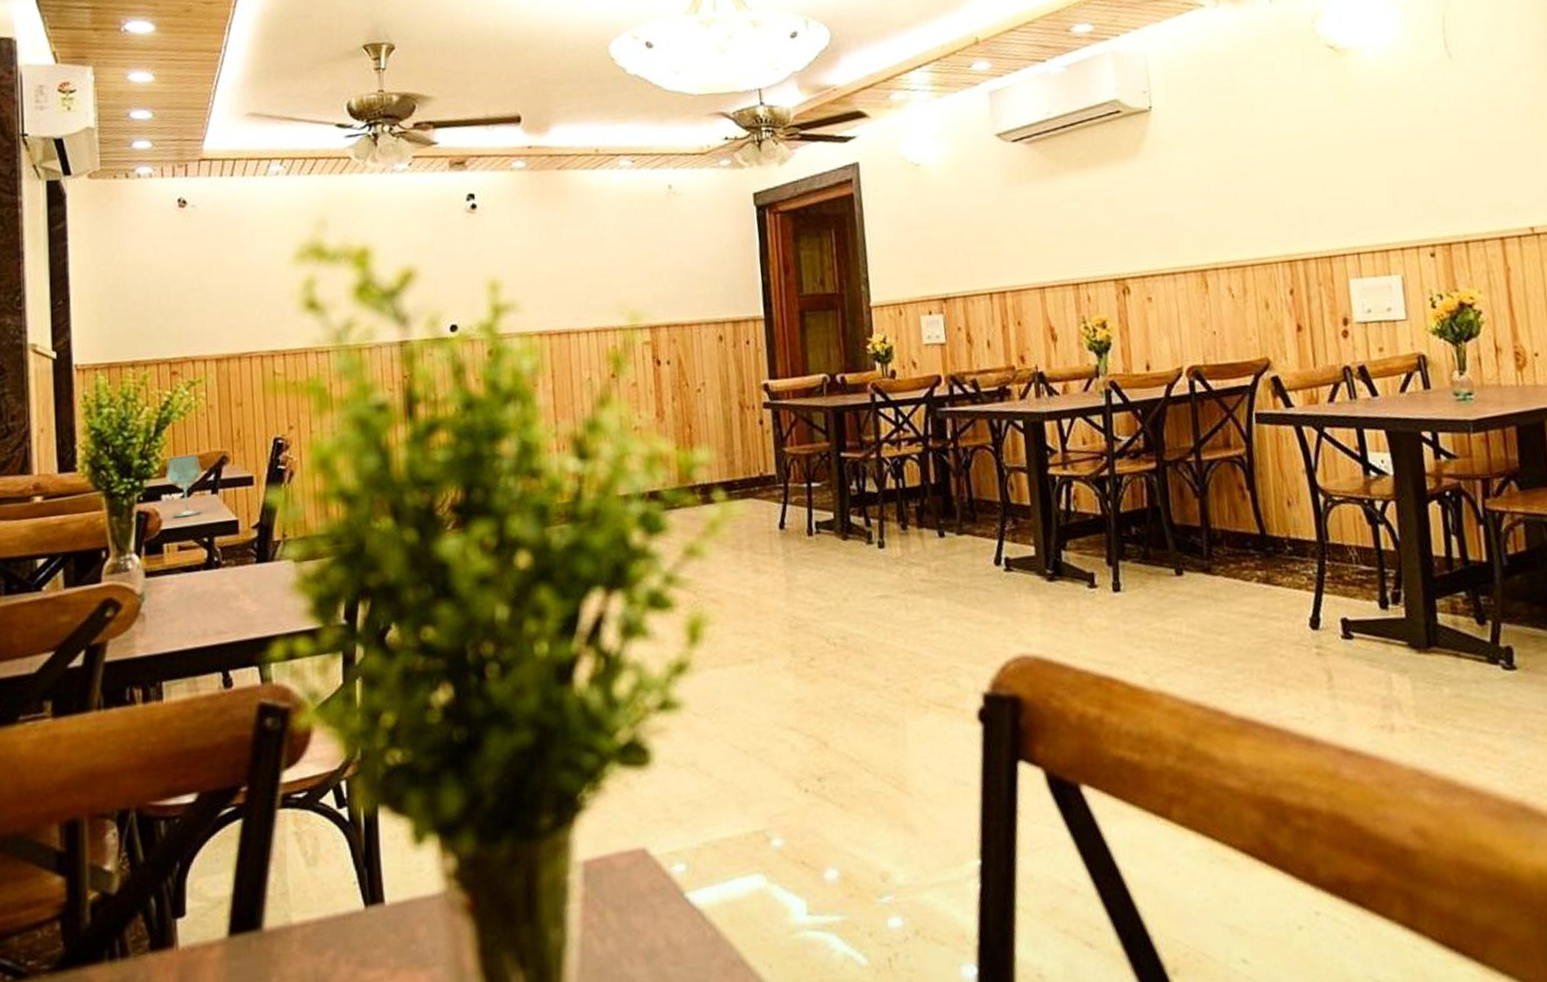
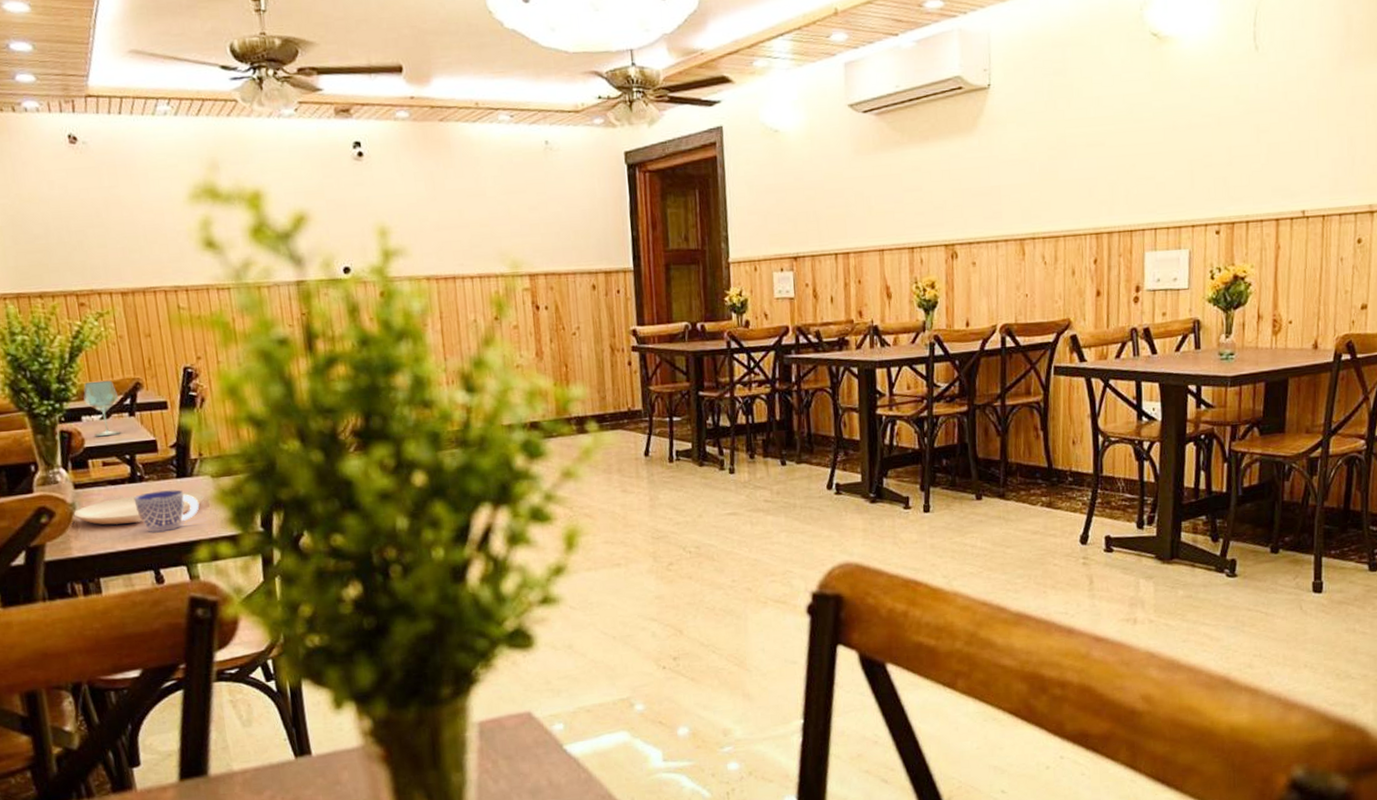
plate: none [141,578,285,619] -> present [73,491,205,525]
cup: none [208,576,279,627] -> present [133,489,200,533]

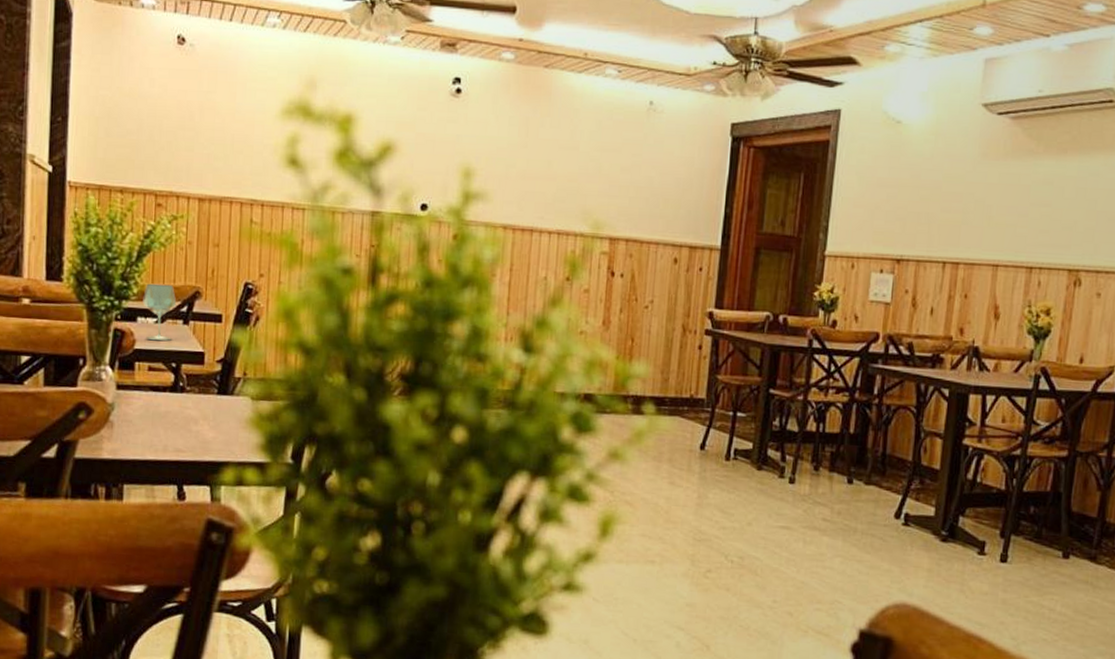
plate: present [73,491,205,525] -> none [111,405,241,434]
cup: present [133,489,200,533] -> none [171,404,234,448]

